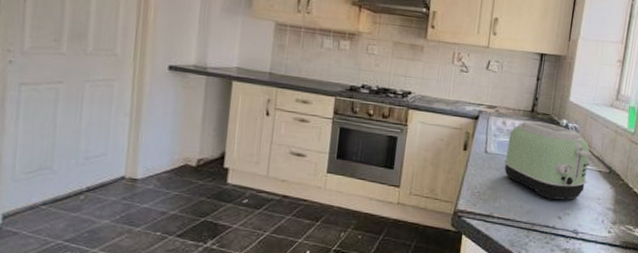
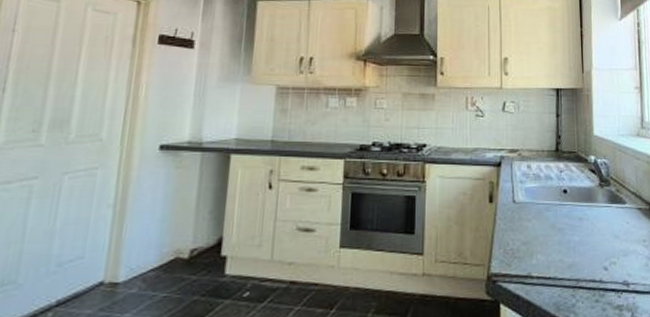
toaster: present [504,121,591,200] -> none [535,161,628,249]

